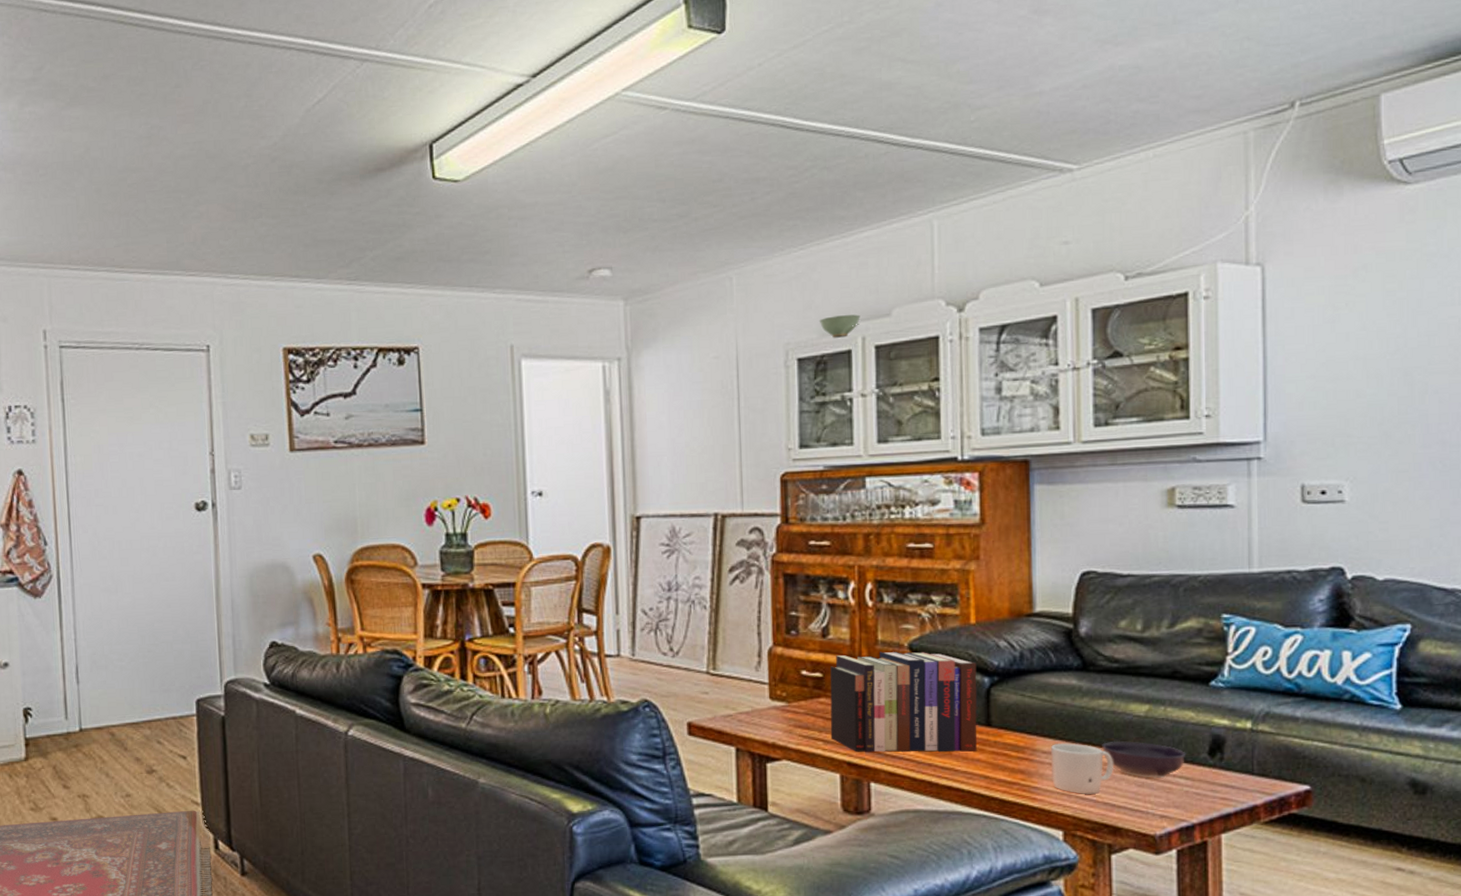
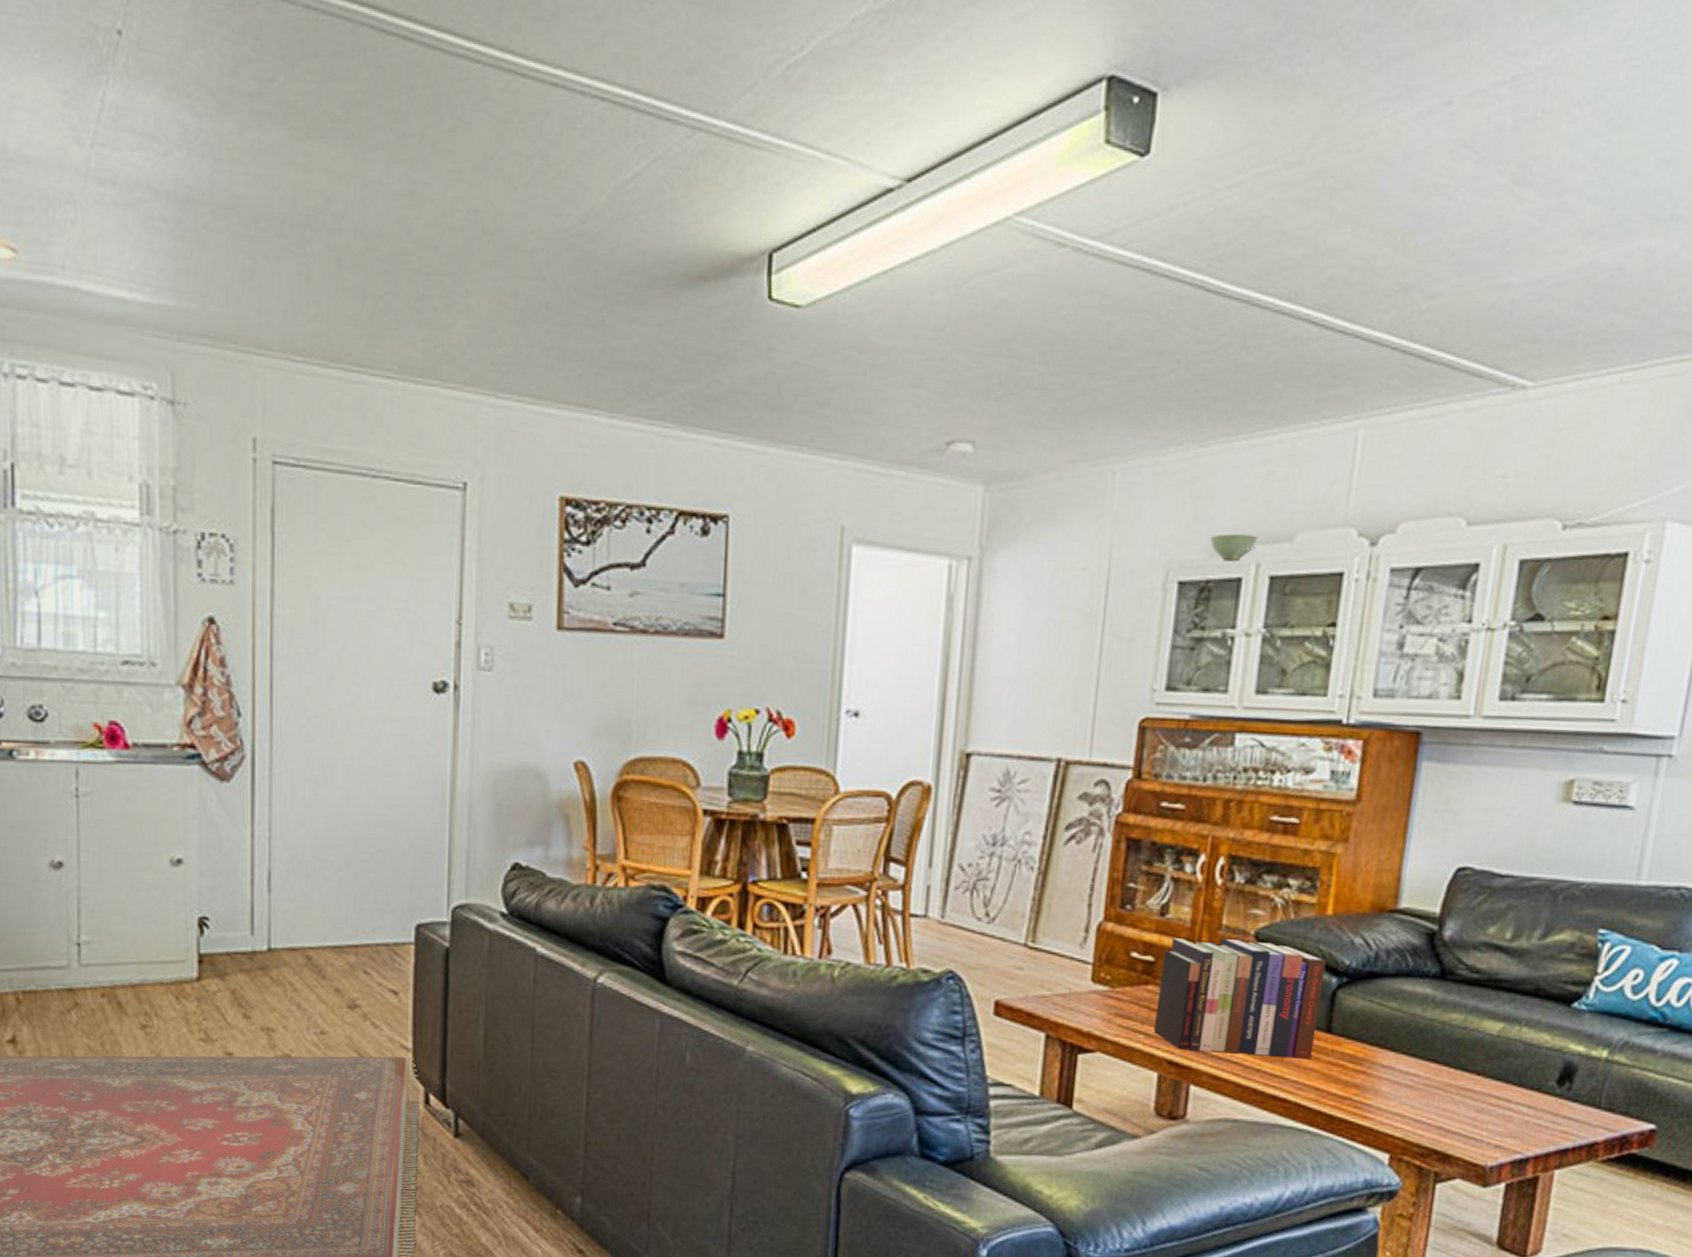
mug: present [1051,743,1113,794] -> none [1387,1058,1456,1116]
bowl: present [1102,740,1186,778] -> none [1446,1059,1534,1104]

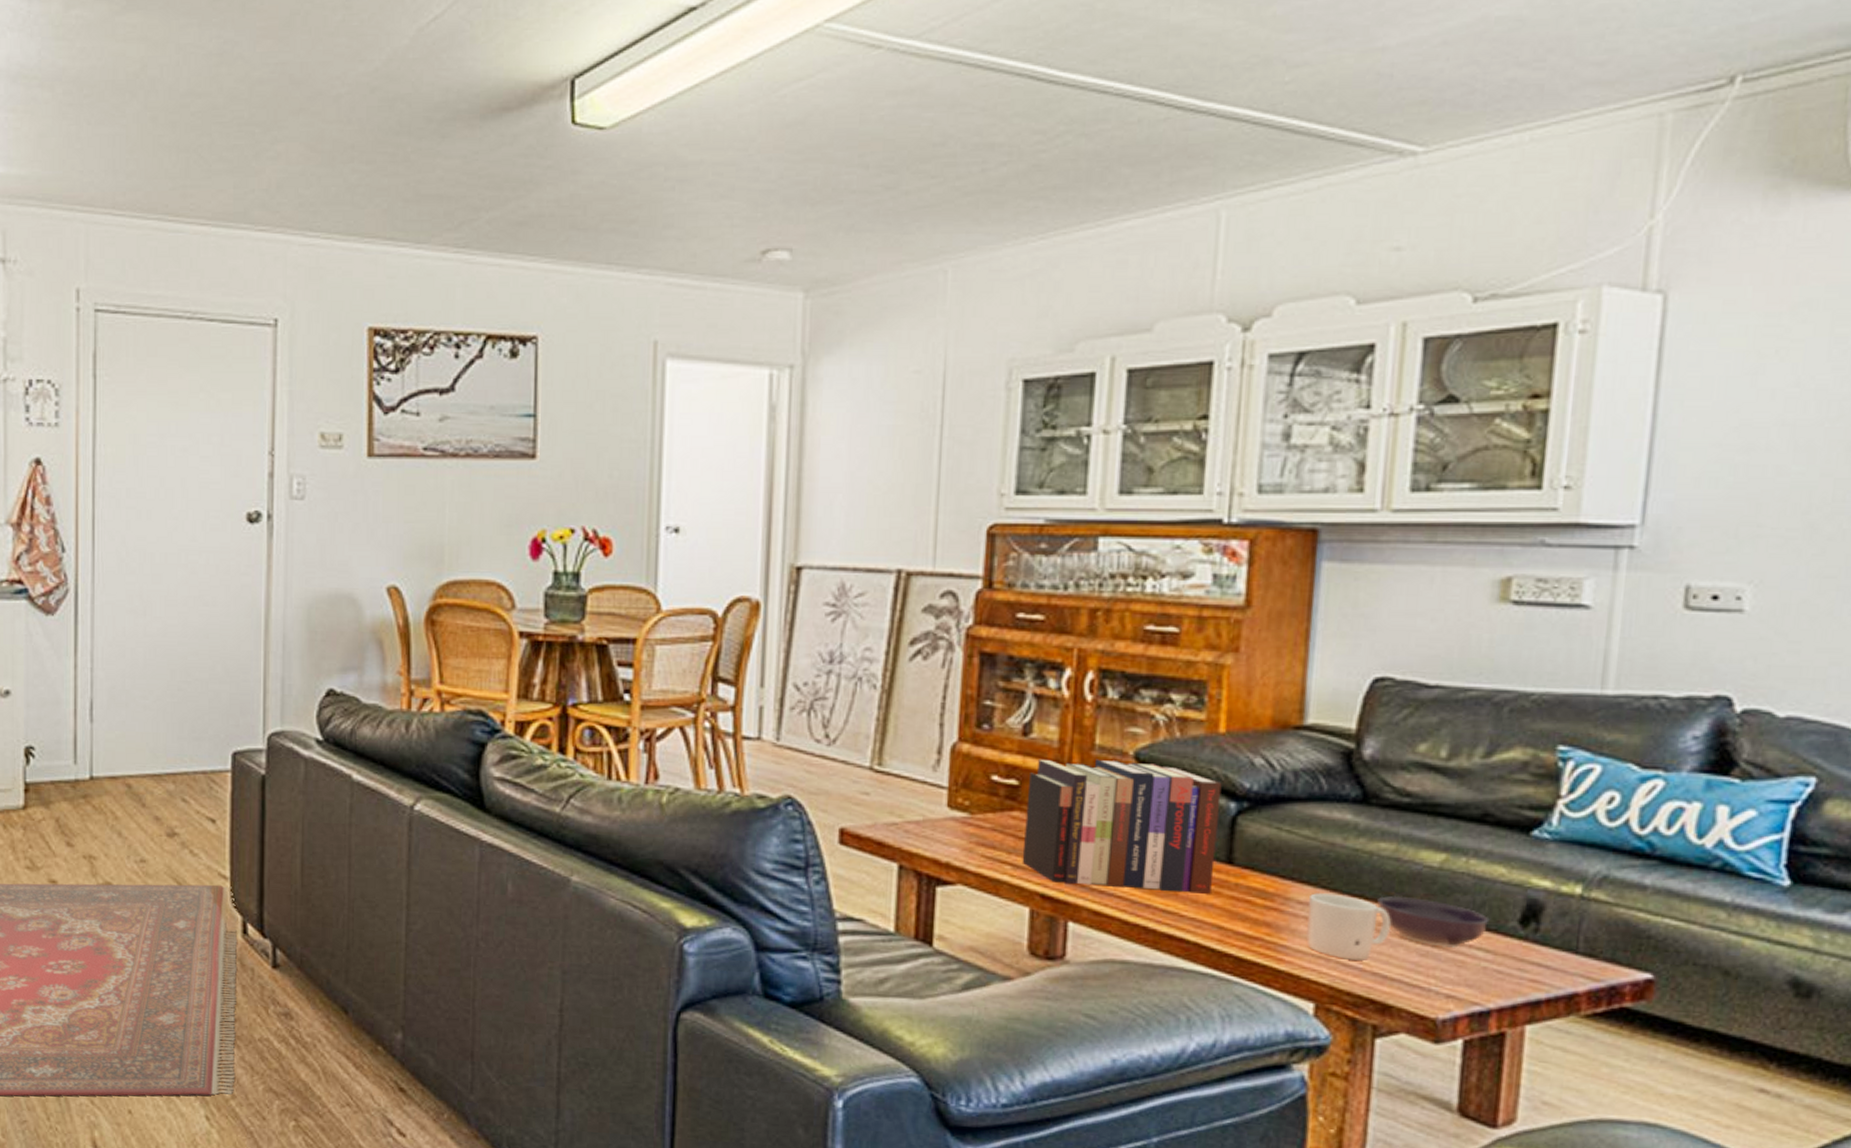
bowl: present [1209,534,1258,562] -> none [1056,327,1112,356]
mug: none [1387,1058,1456,1116] -> present [1306,893,1391,960]
bowl: none [1446,1059,1534,1104] -> present [1377,895,1490,948]

